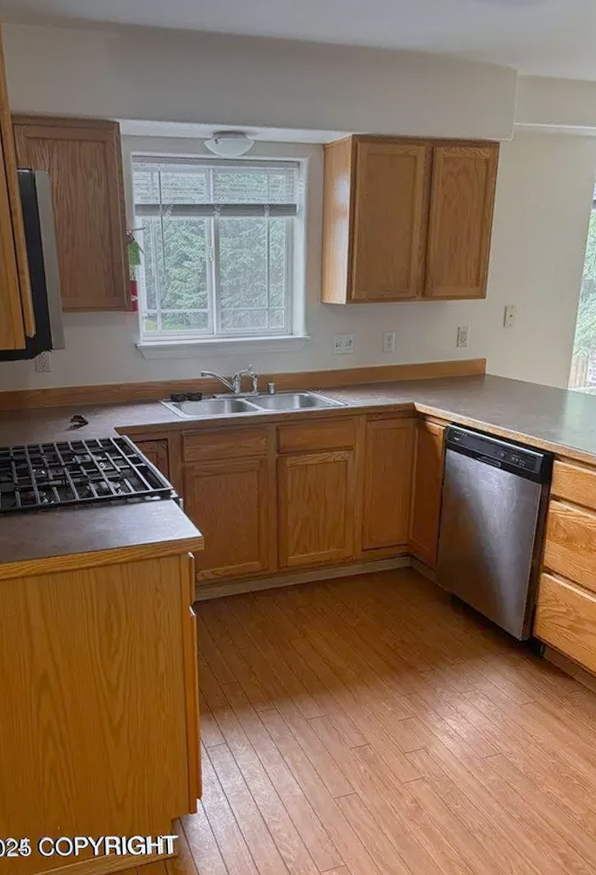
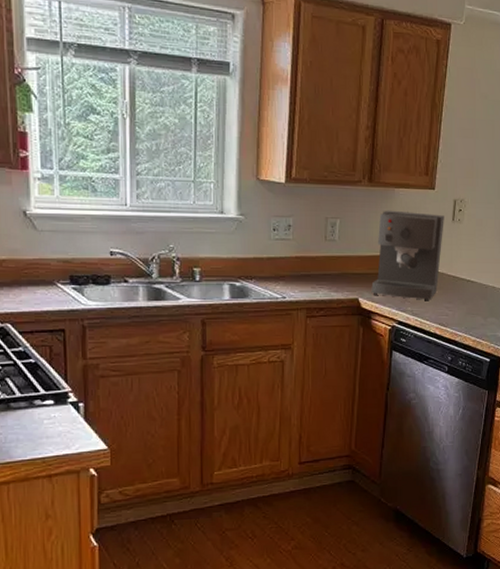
coffee maker: none [426,320,495,403] -> present [371,210,444,301]

